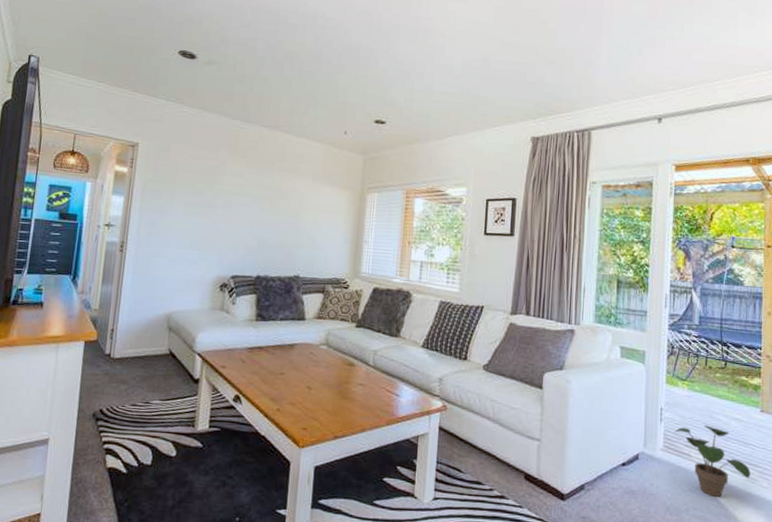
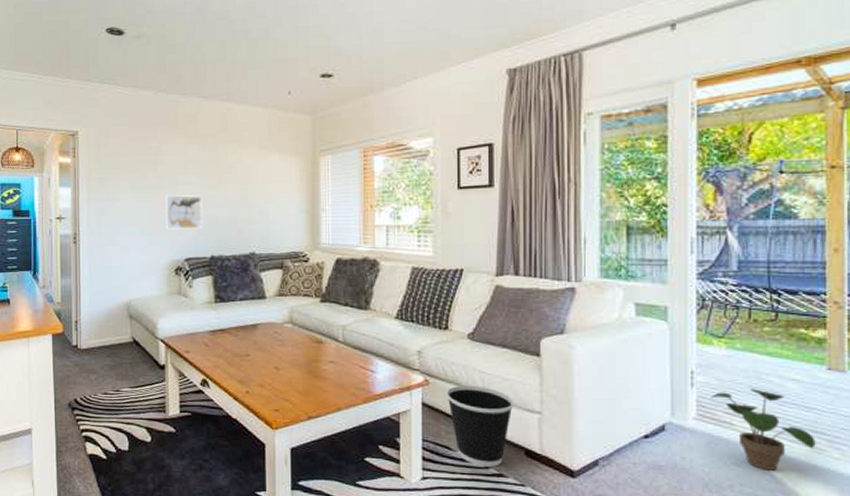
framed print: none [215,214,254,248] -> present [165,194,202,230]
wastebasket: none [461,412,519,489] -> present [446,385,514,467]

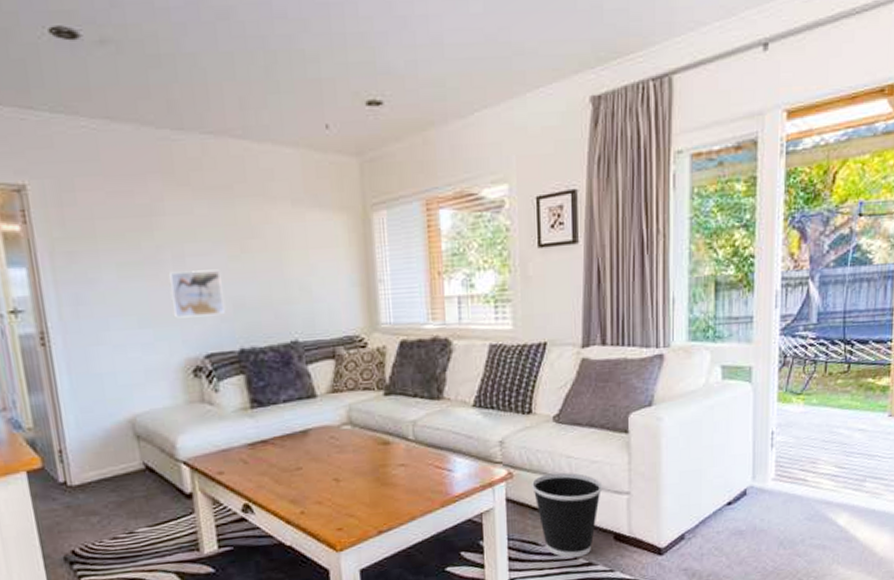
potted plant: present [710,388,816,471] -> none [787,442,875,521]

